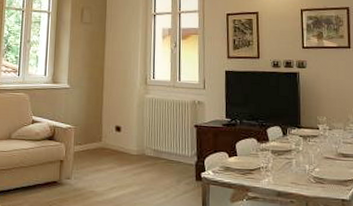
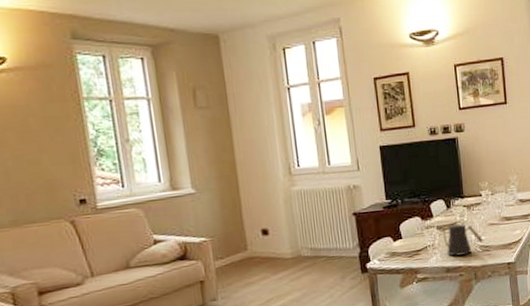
kettle: none [271,151,318,183] -> present [437,223,484,256]

